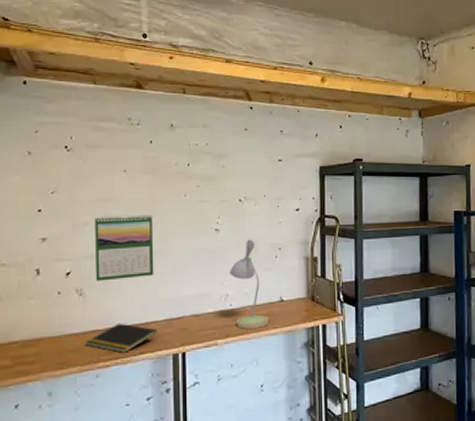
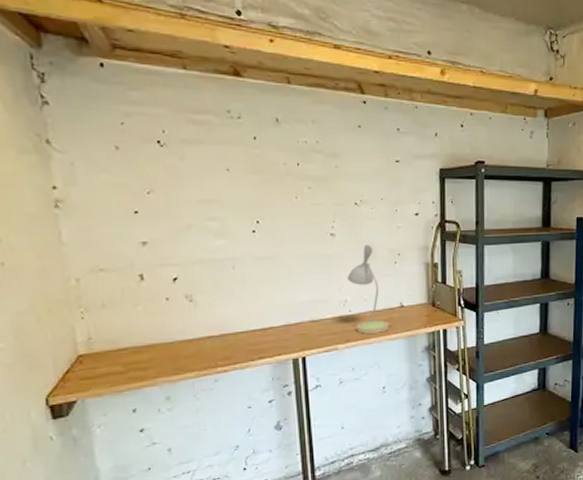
notepad: present [85,323,158,353] -> none [200,329,276,358]
calendar: present [94,214,154,281] -> none [199,217,268,287]

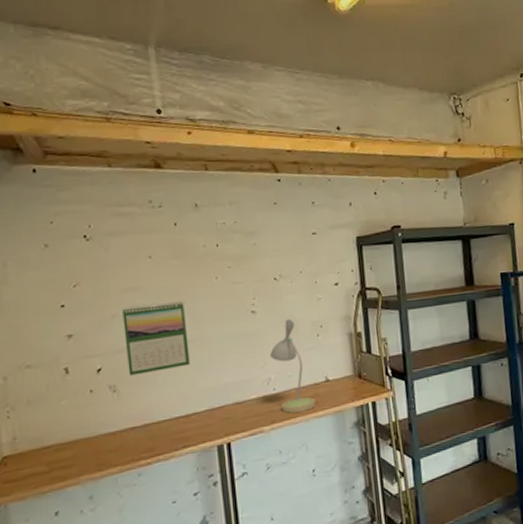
calendar: none [199,217,268,287] -> present [122,301,190,376]

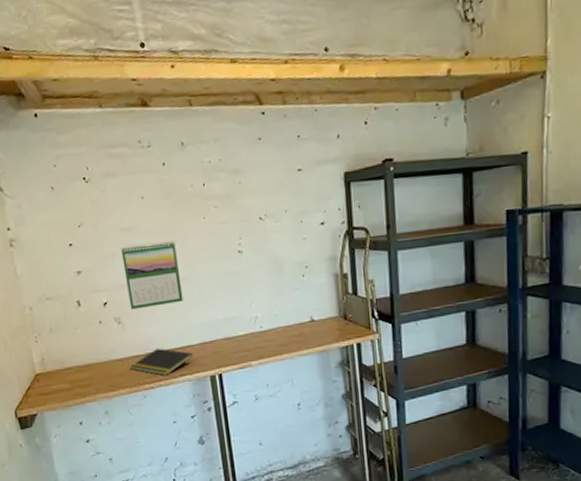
notepad: none [124,417,200,449] -> present [130,348,194,376]
desk lamp: present [270,319,317,413] -> none [257,259,302,350]

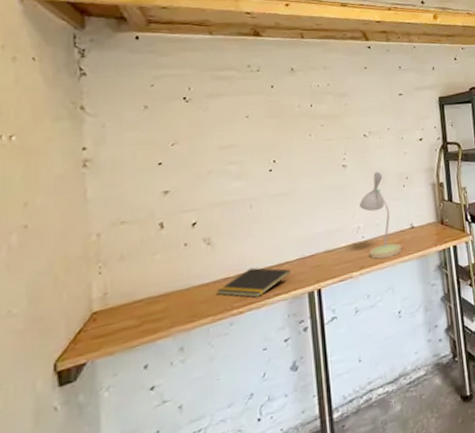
calendar: present [121,240,183,310] -> none [219,157,284,229]
desk lamp: none [257,259,302,350] -> present [359,171,403,259]

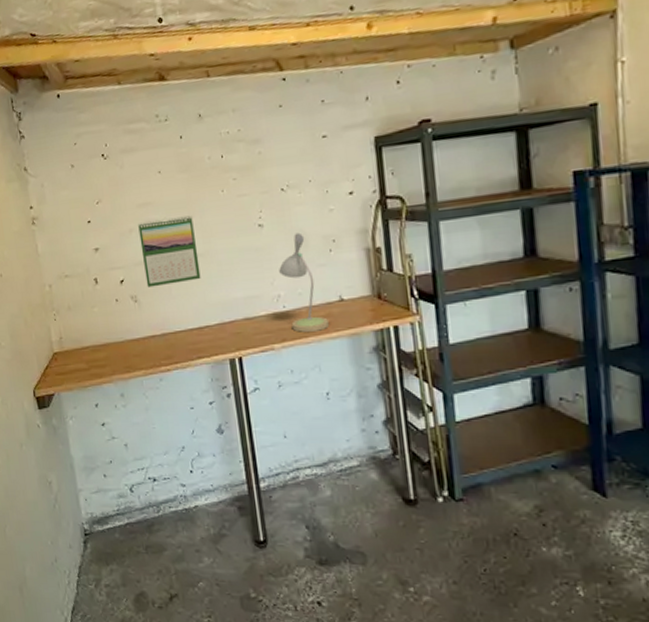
notepad: present [216,267,292,298] -> none [146,328,212,358]
calendar: none [219,157,284,229] -> present [138,215,201,288]

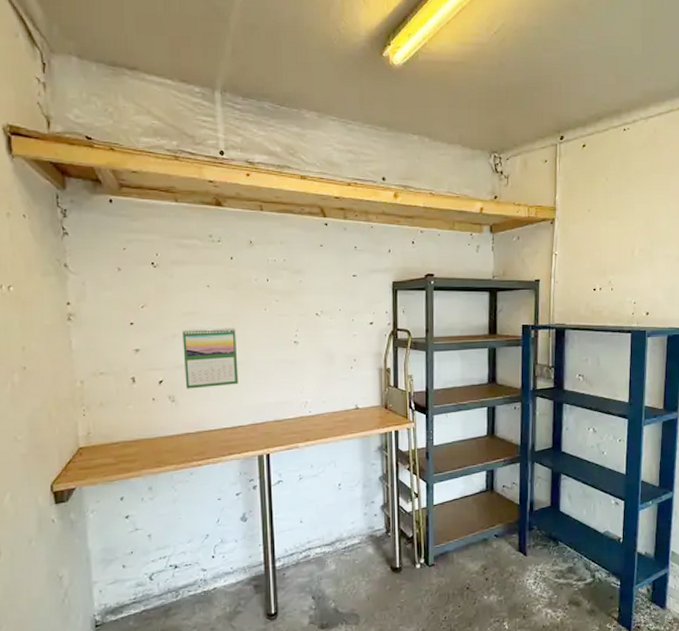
desk lamp: present [279,232,330,332] -> none [308,351,346,434]

